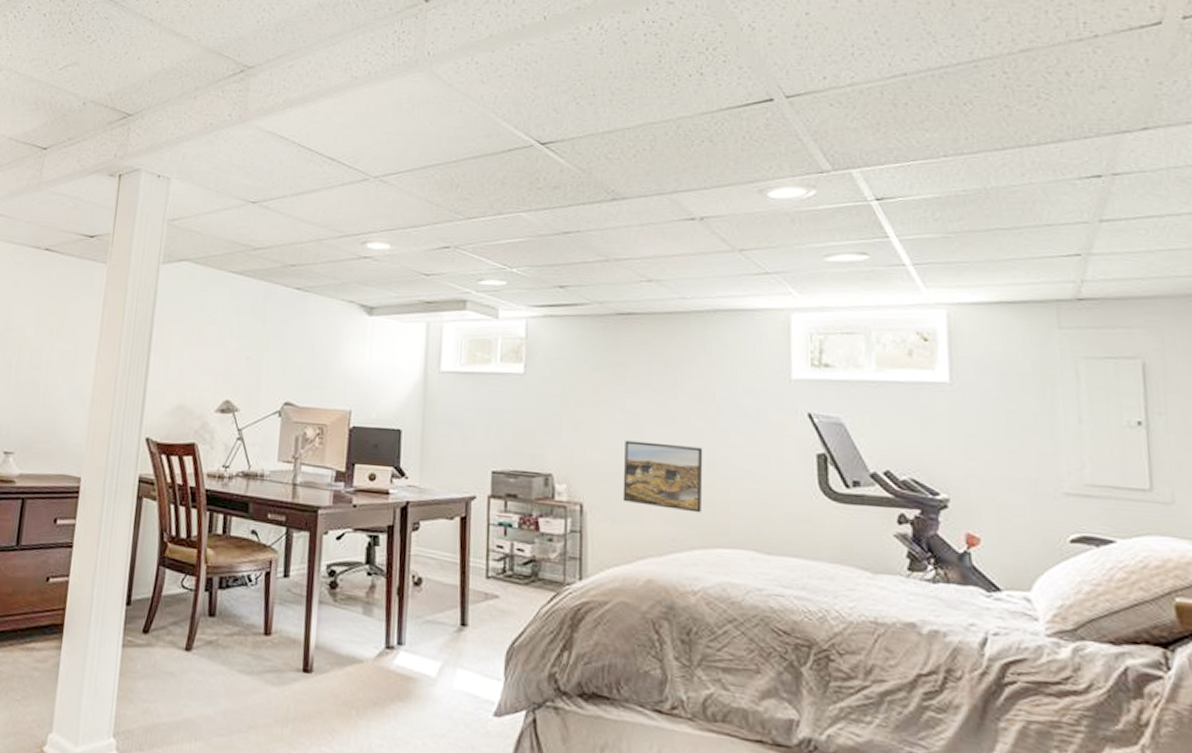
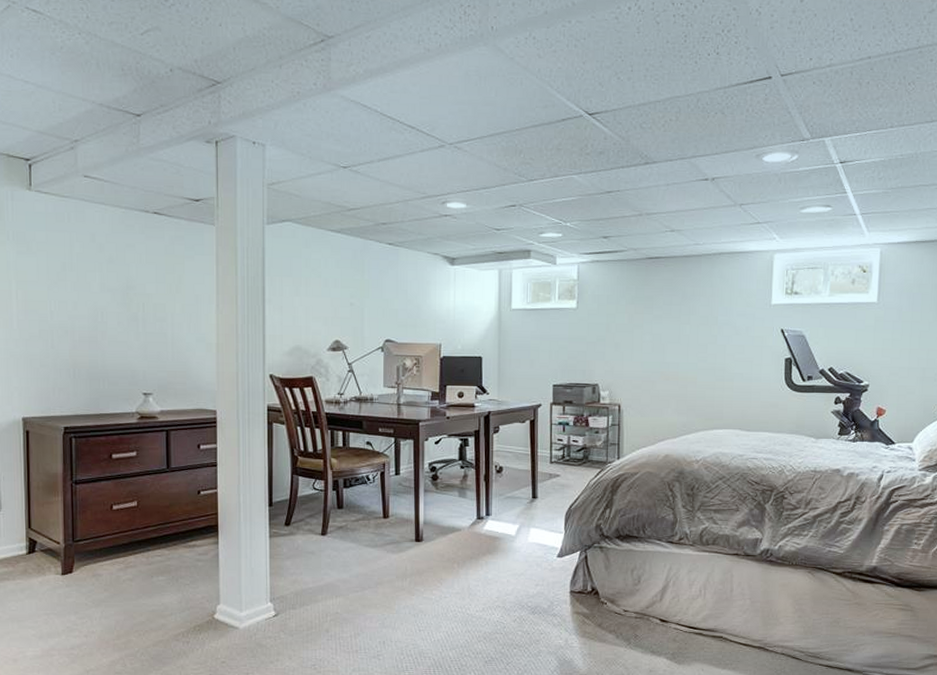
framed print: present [622,440,703,513] -> none [649,356,707,406]

